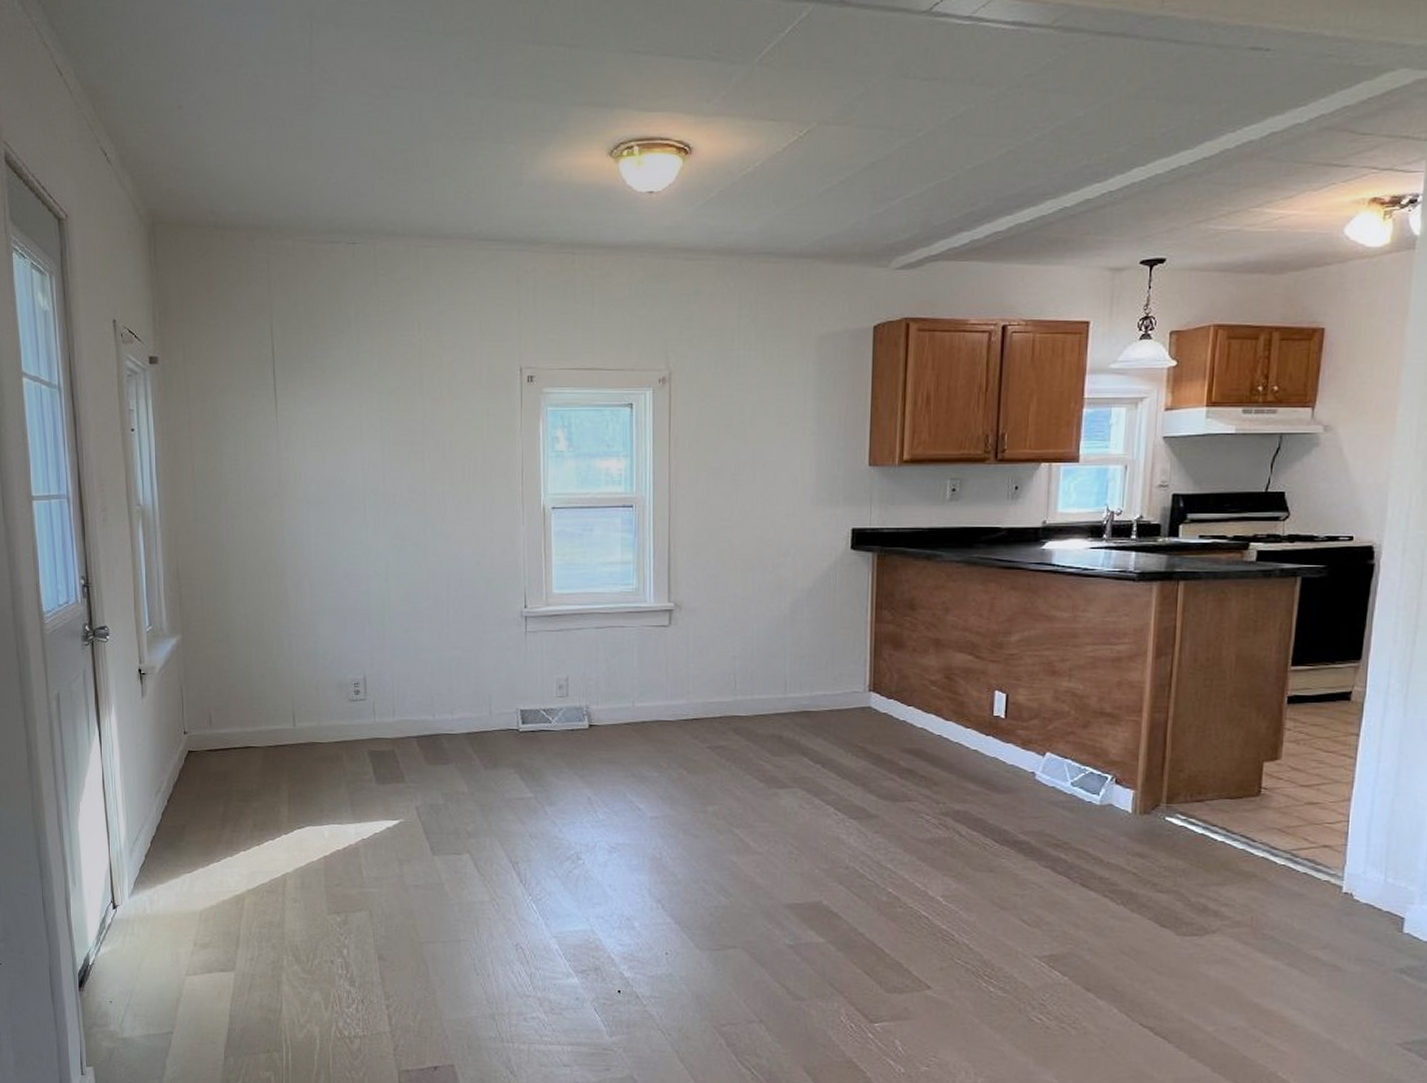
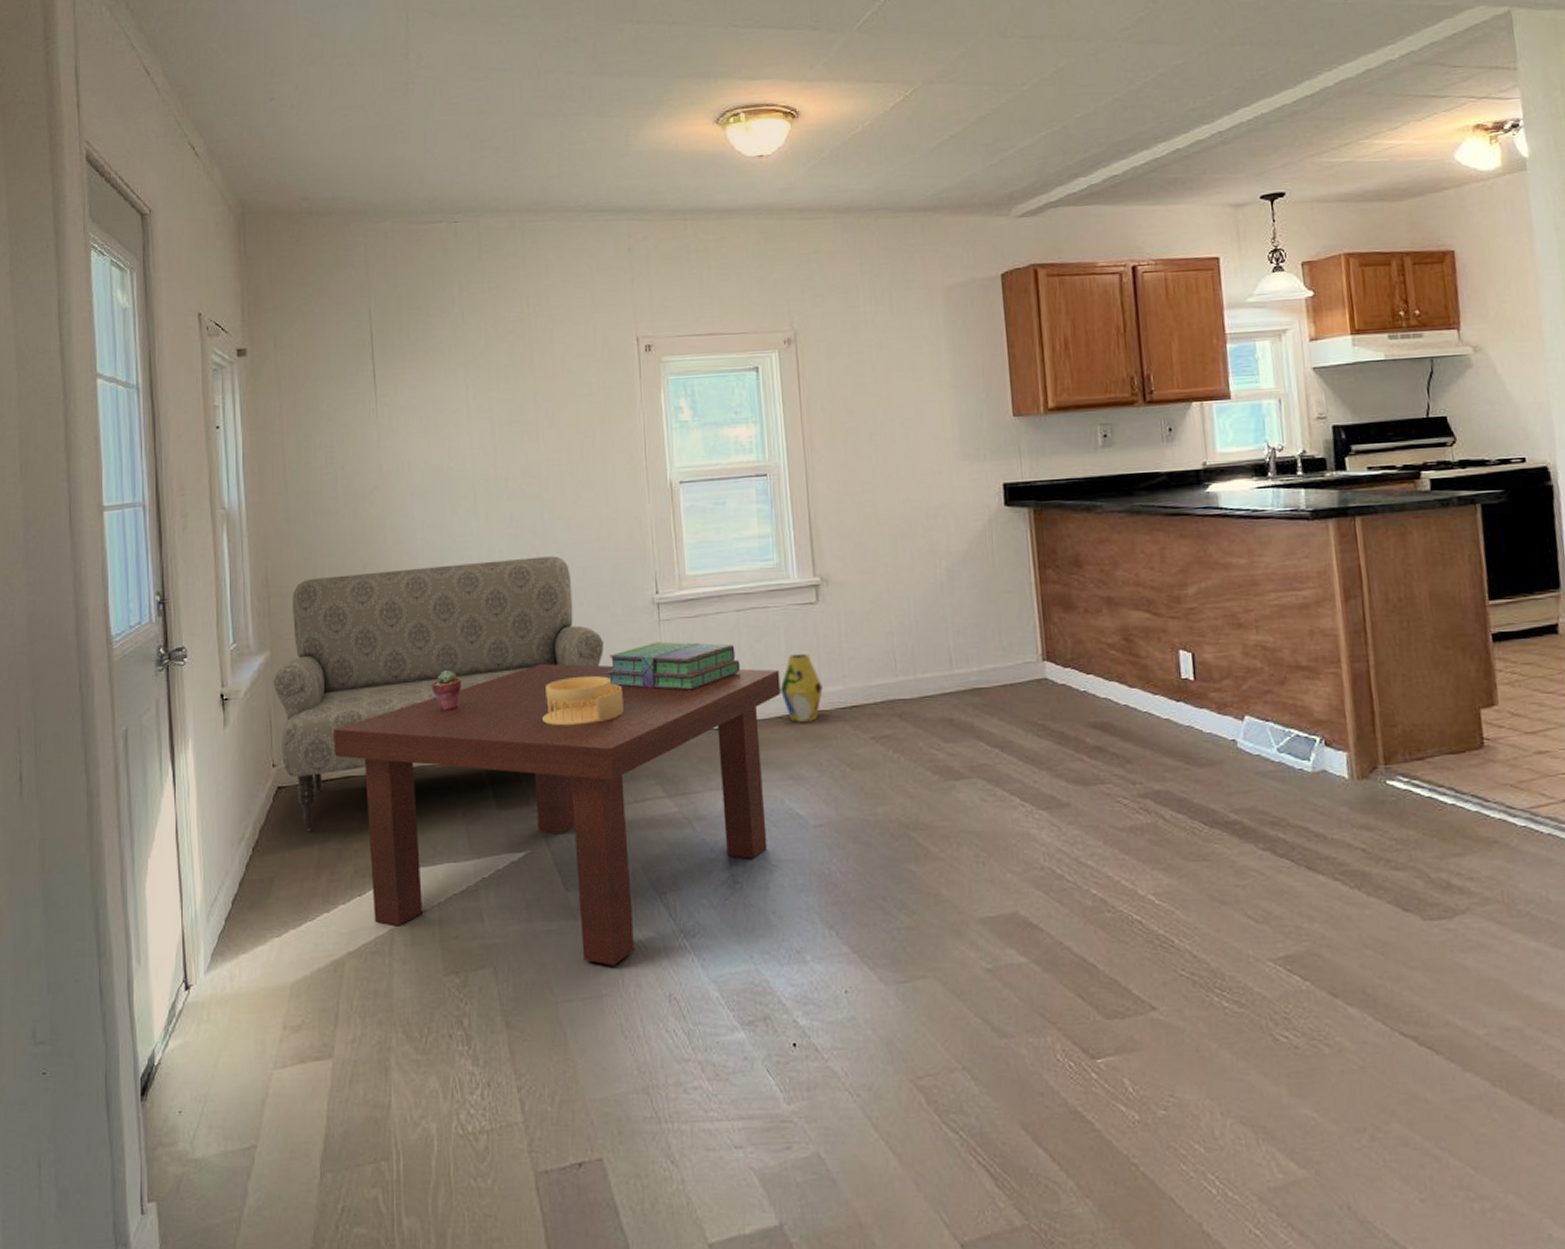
sofa: none [184,567,476,790] -> present [273,556,605,832]
coffee table: none [236,663,631,918] -> present [333,663,781,966]
potted succulent: none [322,662,349,697] -> present [431,670,462,711]
architectural model: none [418,675,490,718] -> present [542,675,624,726]
stack of books: none [476,651,596,695] -> present [606,642,741,690]
vase: none [630,669,668,729] -> present [780,653,823,722]

